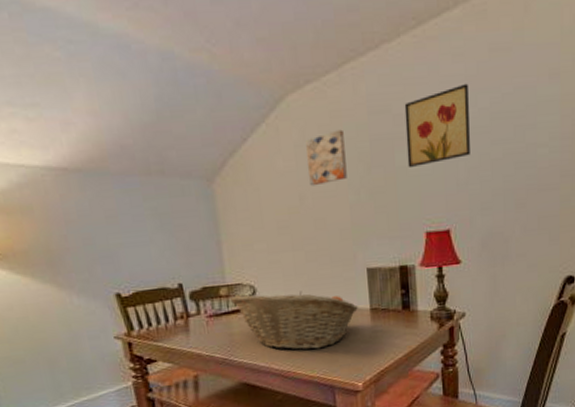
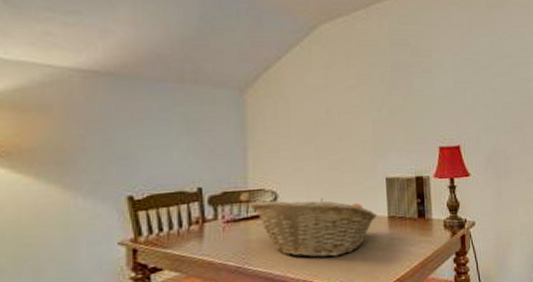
wall art: present [305,129,347,187] -> none [334,56,370,102]
wall art: present [404,83,470,169] -> none [421,28,475,92]

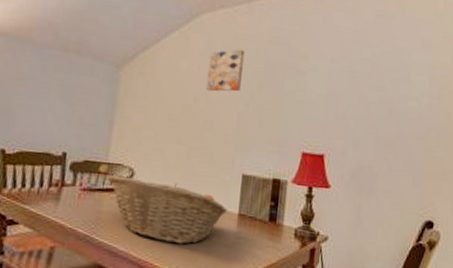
wall art: none [334,56,370,102] -> present [205,49,244,92]

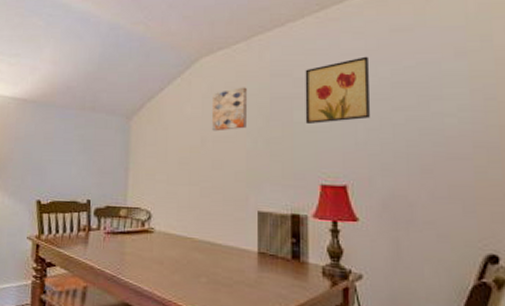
fruit basket: present [108,175,228,245] -> none [128,218,247,284]
wall art: none [295,35,355,95] -> present [305,56,370,125]

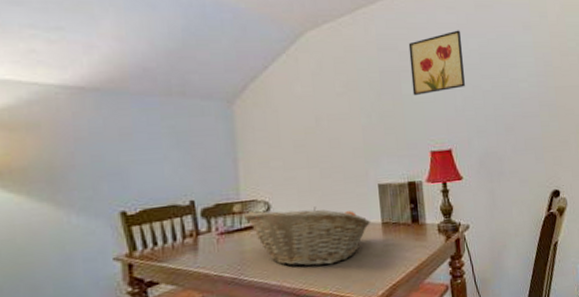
fruit basket: none [128,218,247,284] -> present [244,206,371,267]
wall art: present [211,87,247,131] -> none [321,62,360,110]

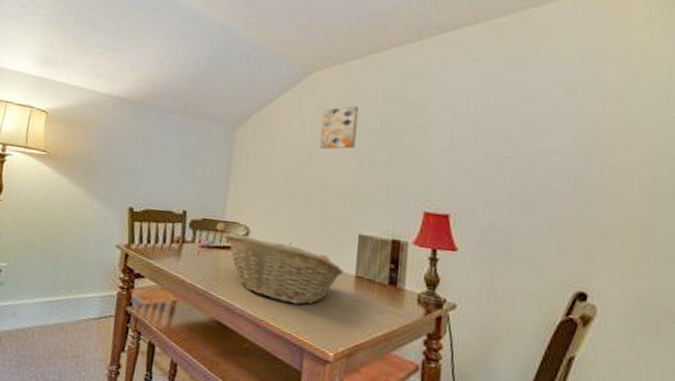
wall art: none [321,62,360,110] -> present [318,105,358,150]
wall art: present [408,30,465,96] -> none [414,85,482,150]

